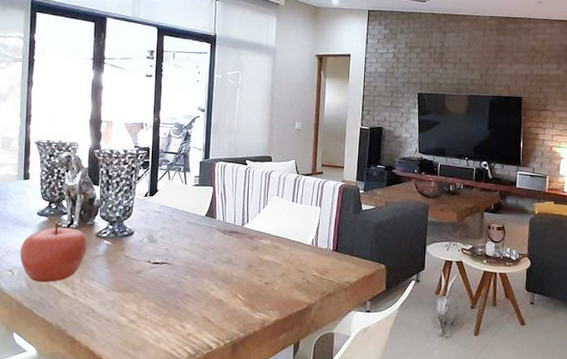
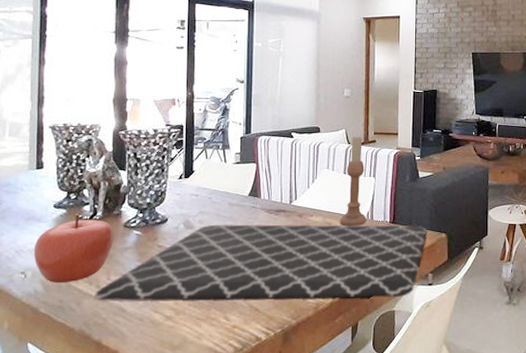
placemat: none [69,240,368,321] -> present [93,224,428,301]
candlestick: none [287,166,312,251] -> present [340,135,366,226]

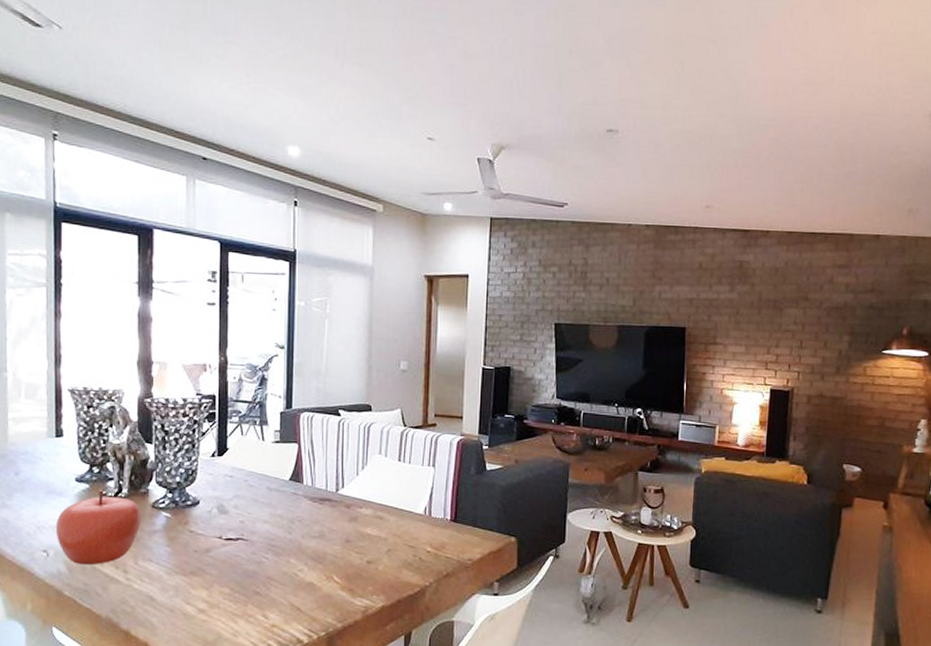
placemat: present [93,224,428,301] -> none [120,510,494,607]
candlestick: present [340,135,366,226] -> none [393,416,424,522]

